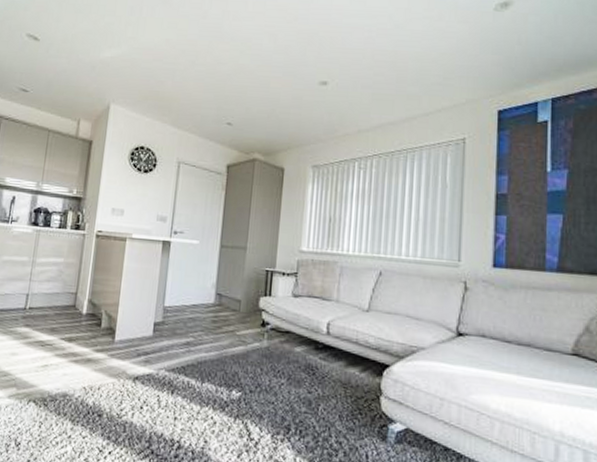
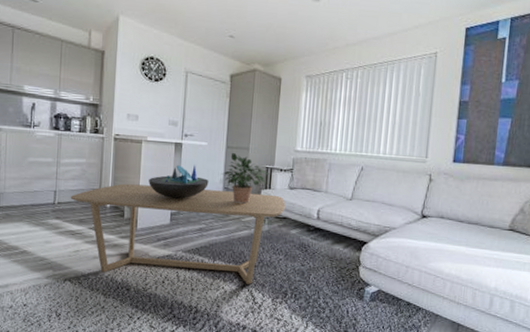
coffee table: none [43,287,289,415] -> present [70,183,286,284]
decorative bowl: none [131,266,199,306] -> present [149,165,209,199]
potted plant: none [214,253,269,315] -> present [222,153,269,205]

